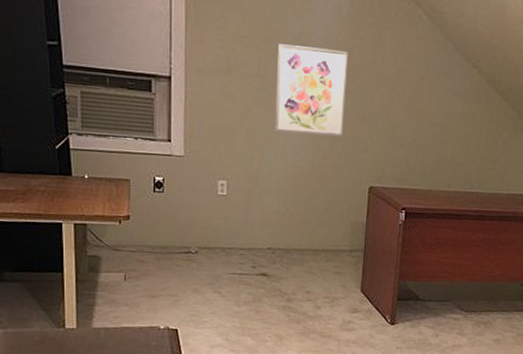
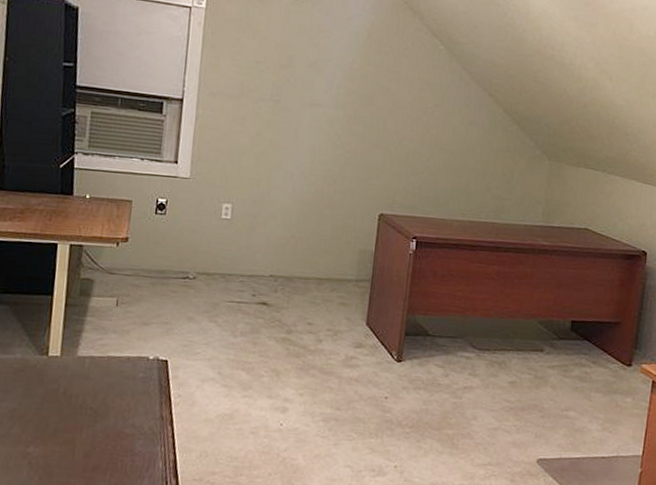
wall art: present [274,44,348,138] -> none [284,69,363,163]

